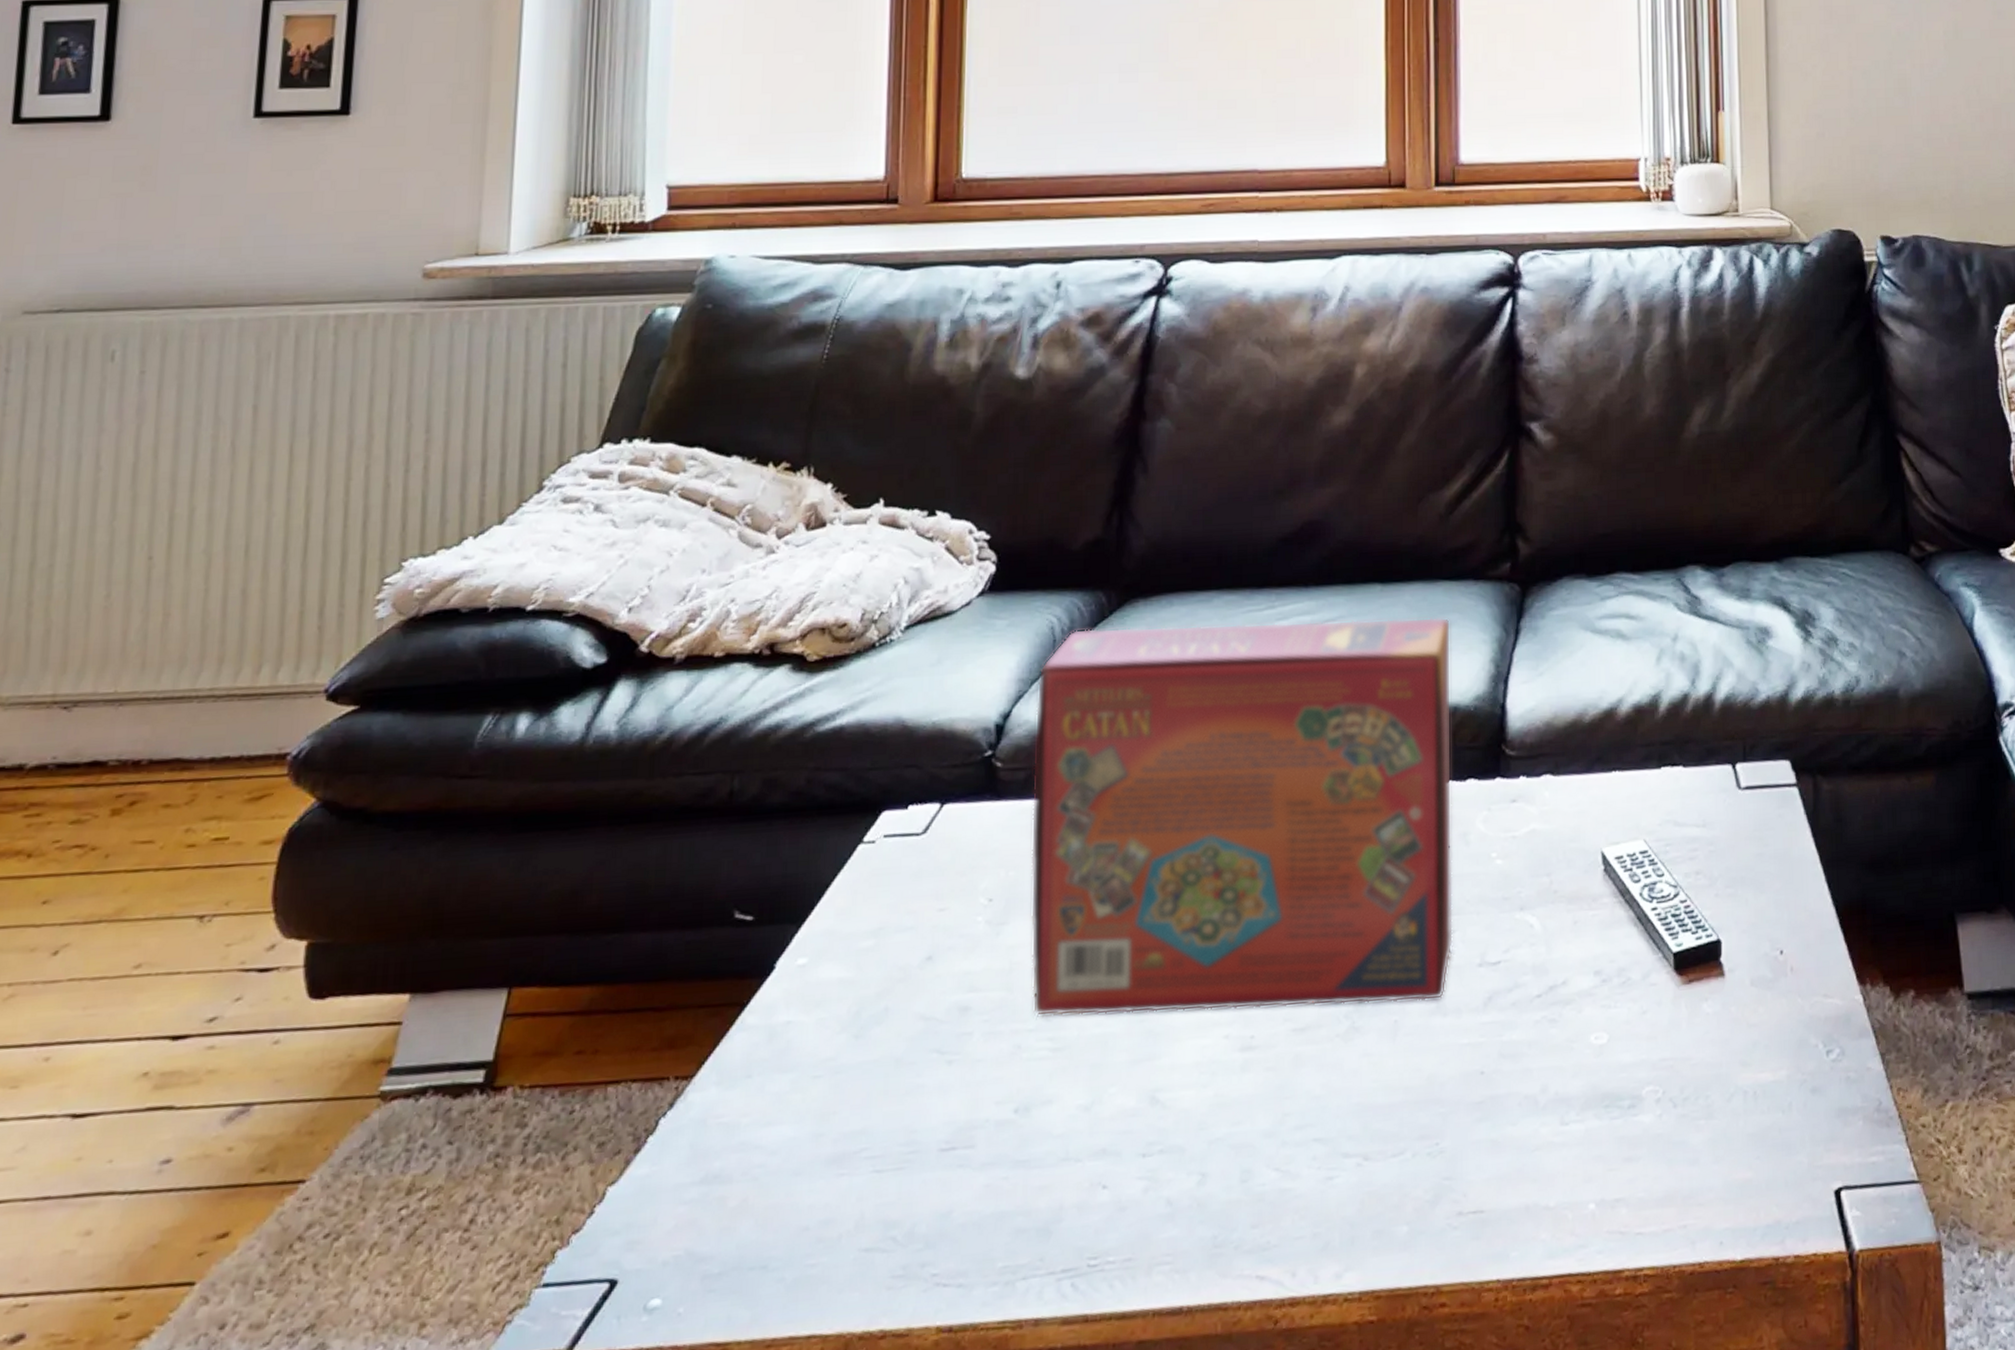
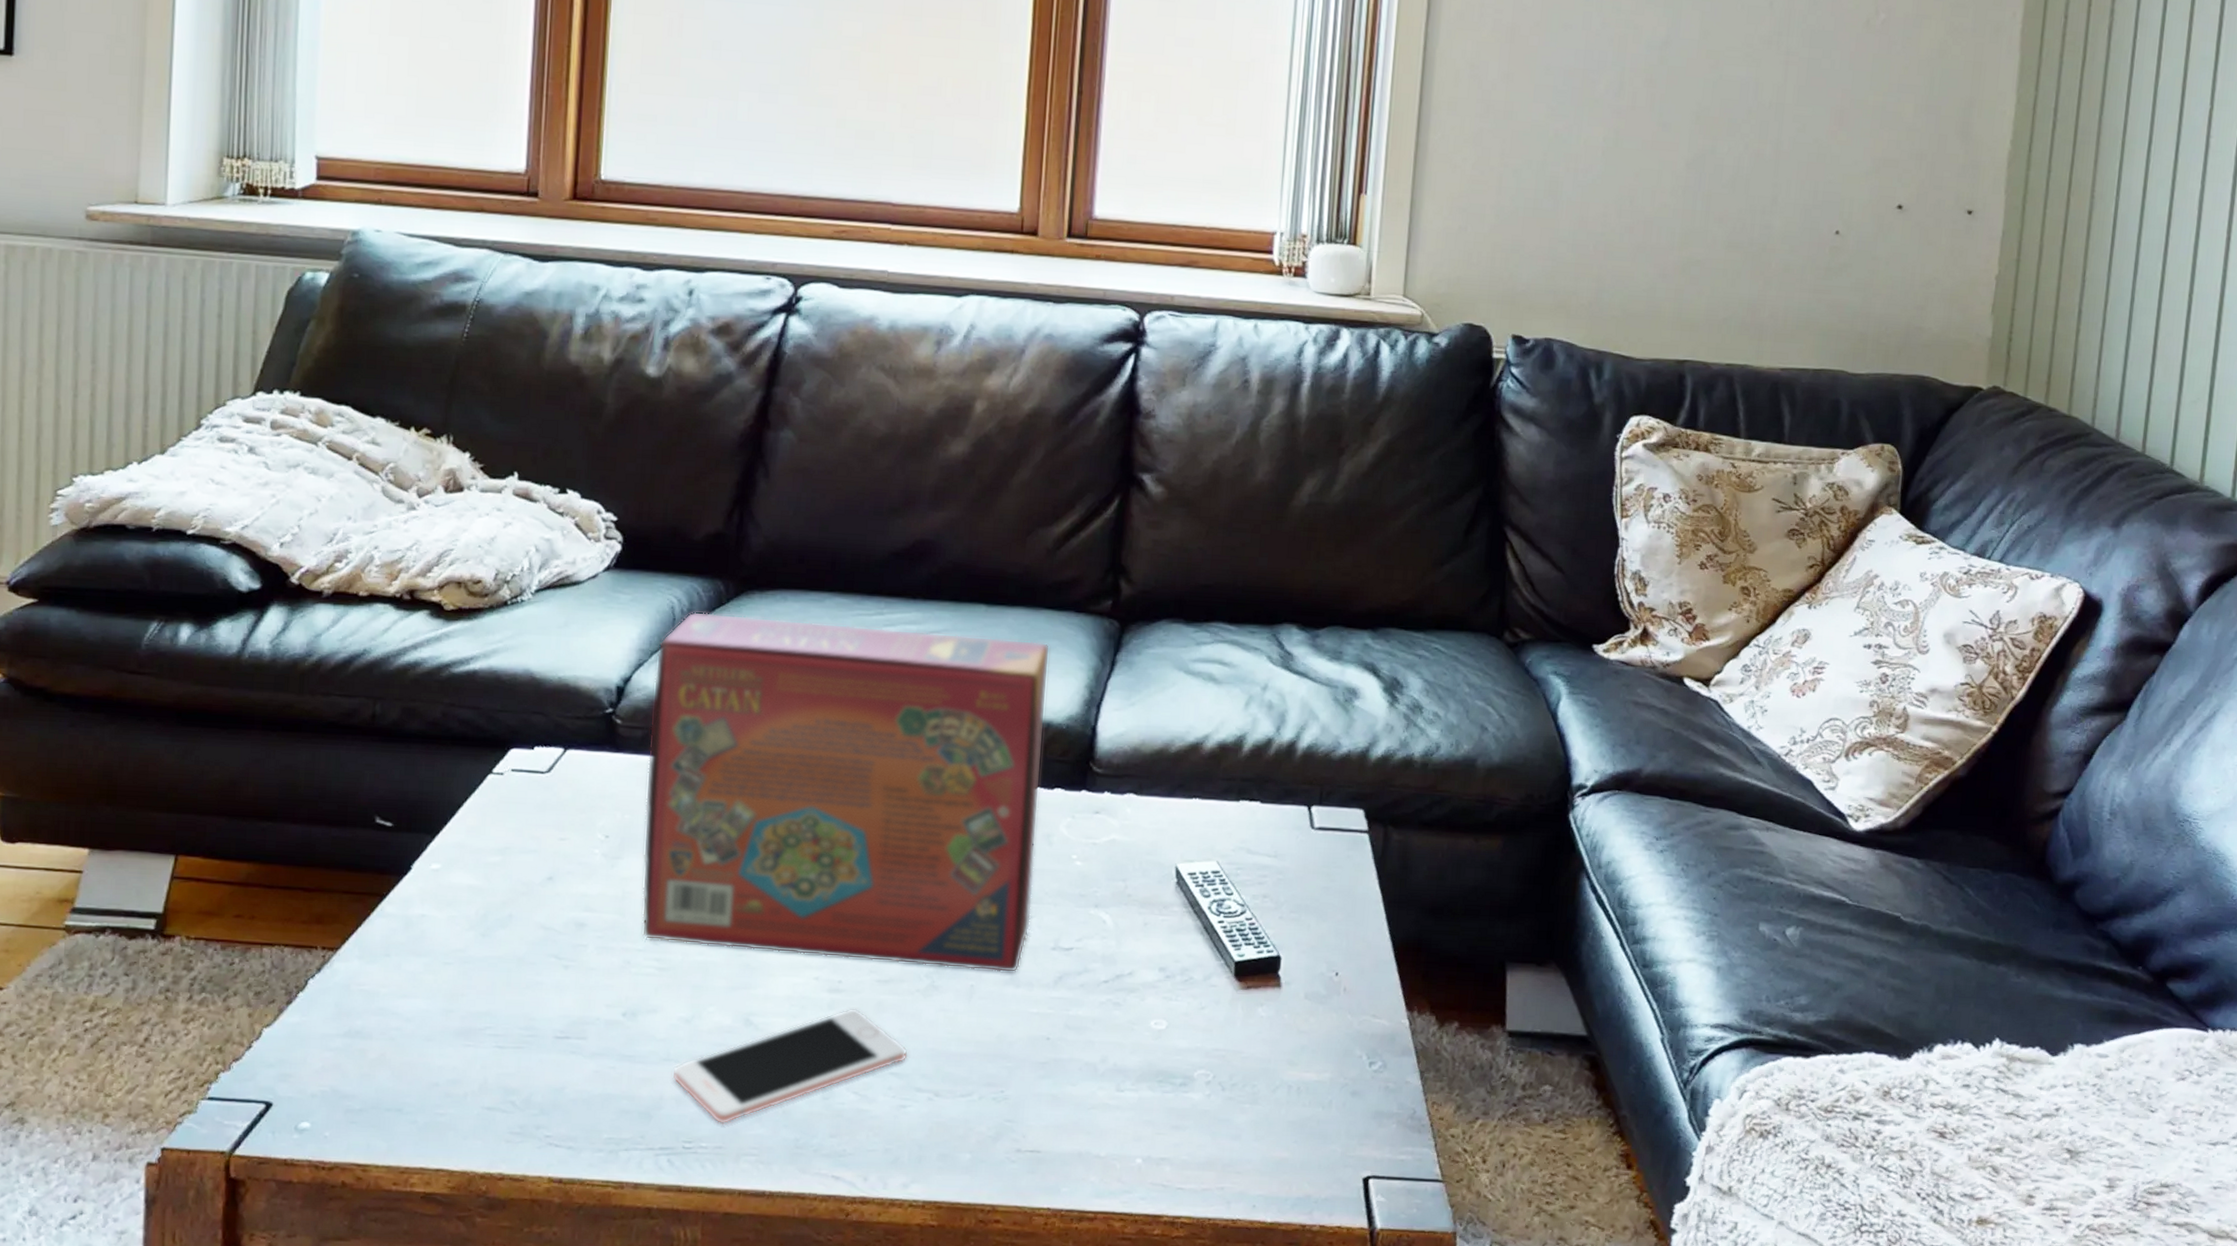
cell phone: none [1071,1066,1331,1231] -> present [671,1008,908,1125]

